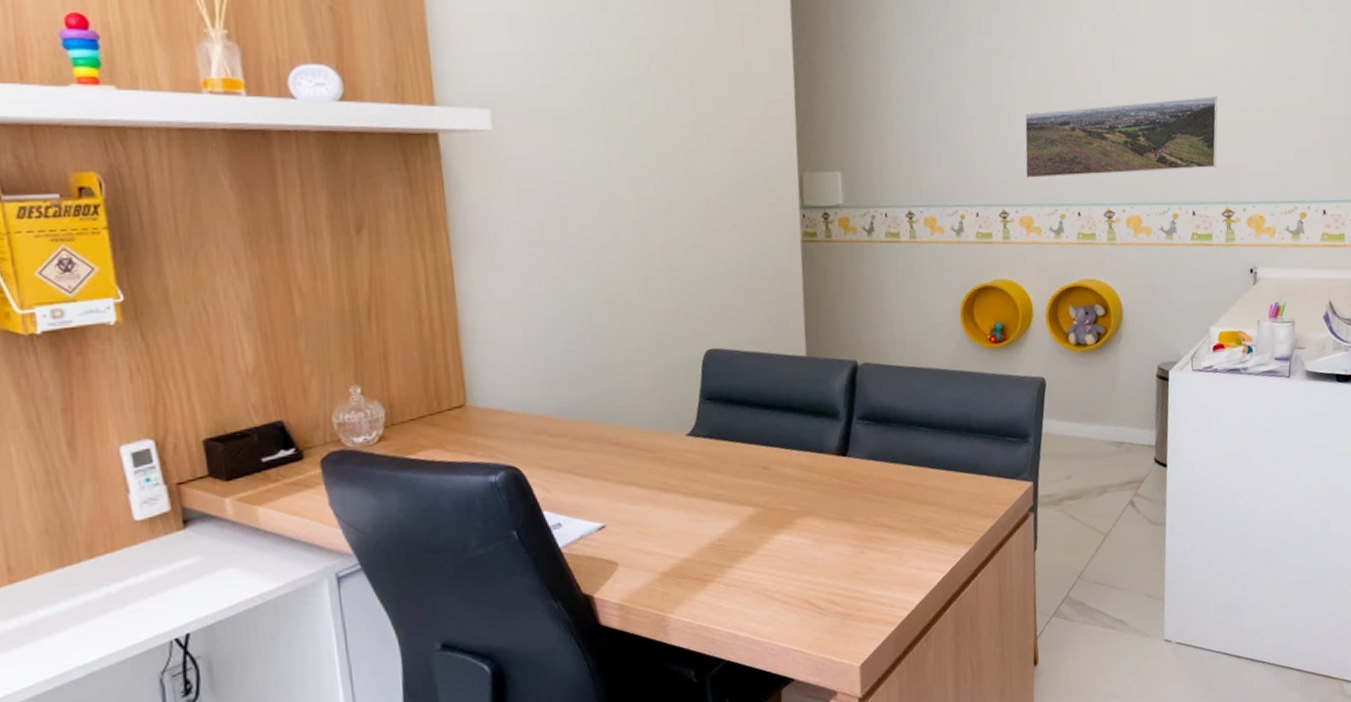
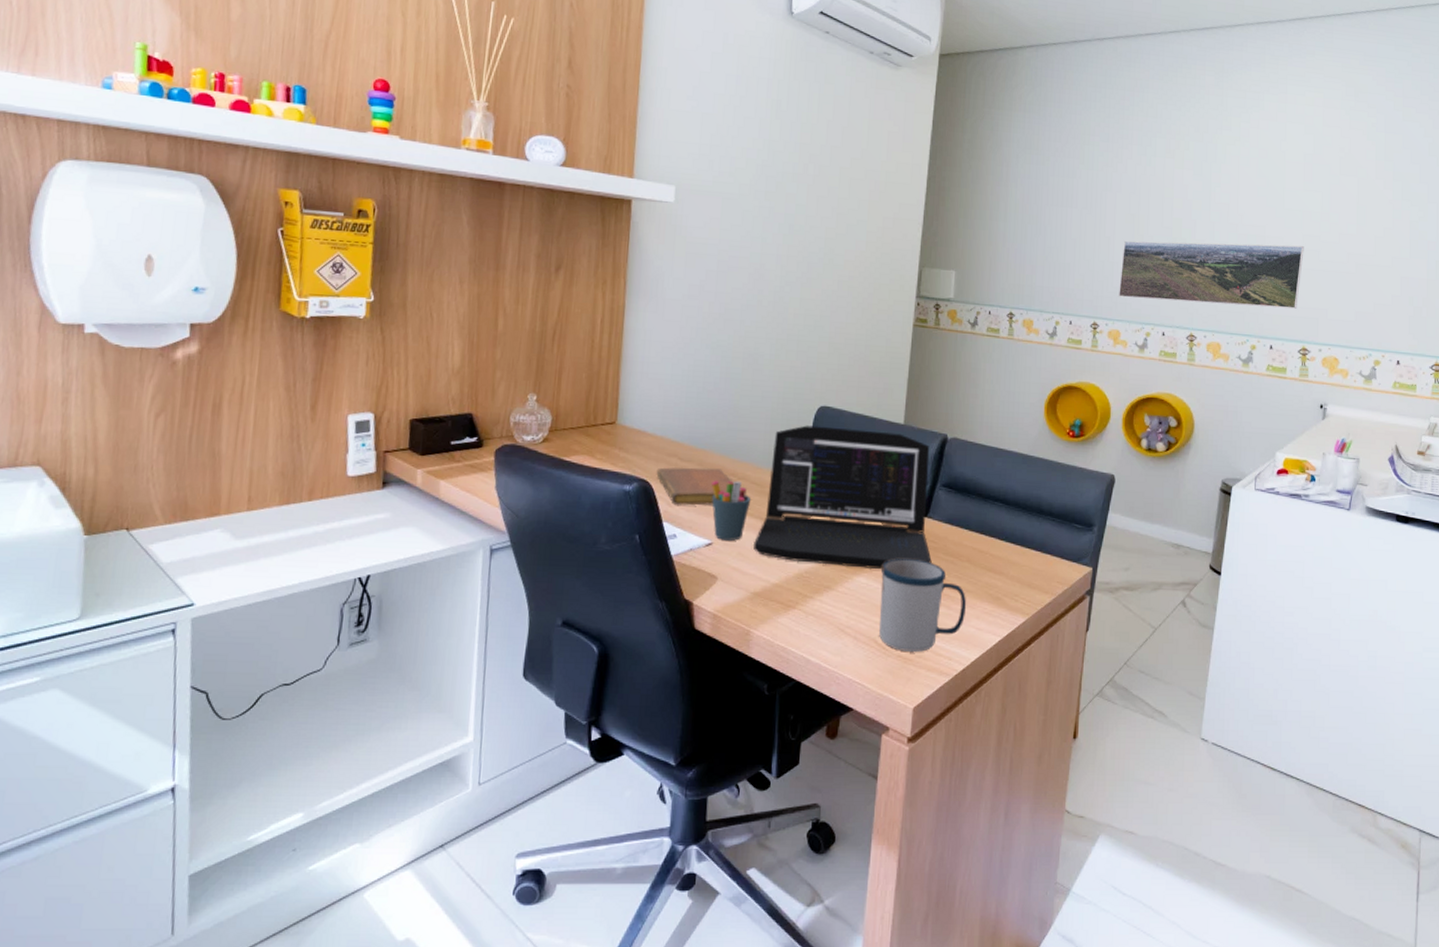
notebook: none [525,439,621,490] -> present [656,467,735,506]
pen holder: none [594,450,644,521] -> present [712,481,751,541]
laptop: none [654,367,859,531] -> present [753,425,932,569]
mug: none [803,504,904,608] -> present [879,558,967,652]

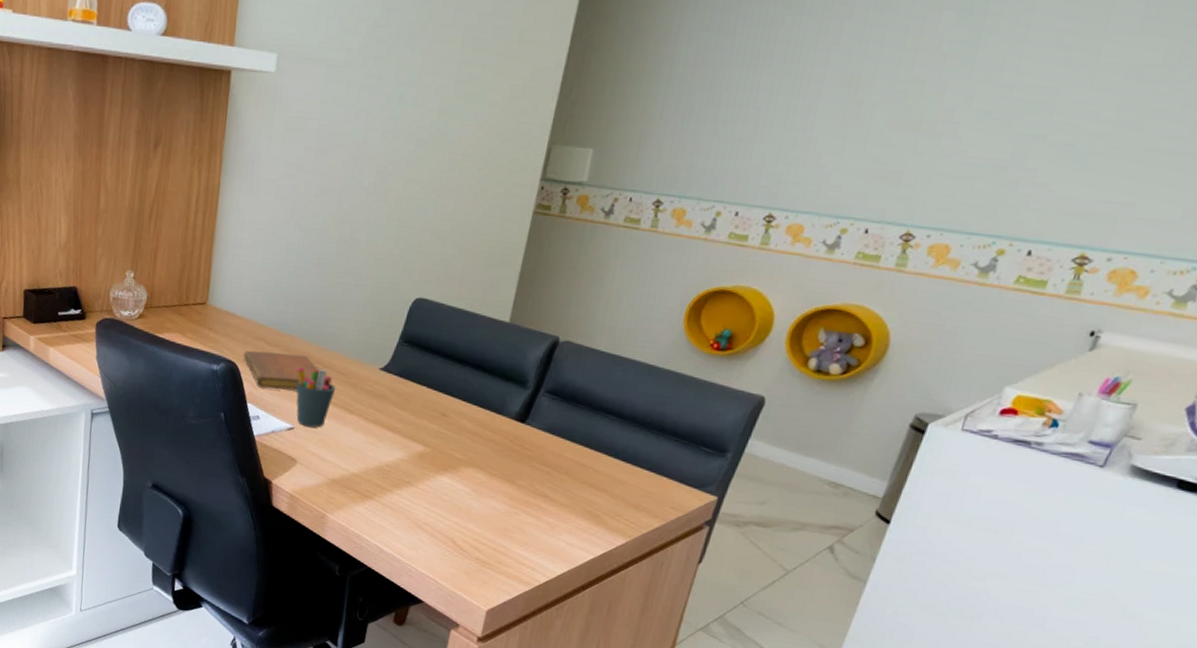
laptop: present [753,425,932,569] -> none [335,317,537,471]
mug: present [879,558,967,652] -> none [458,462,560,558]
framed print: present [1118,240,1304,309] -> none [808,109,1119,203]

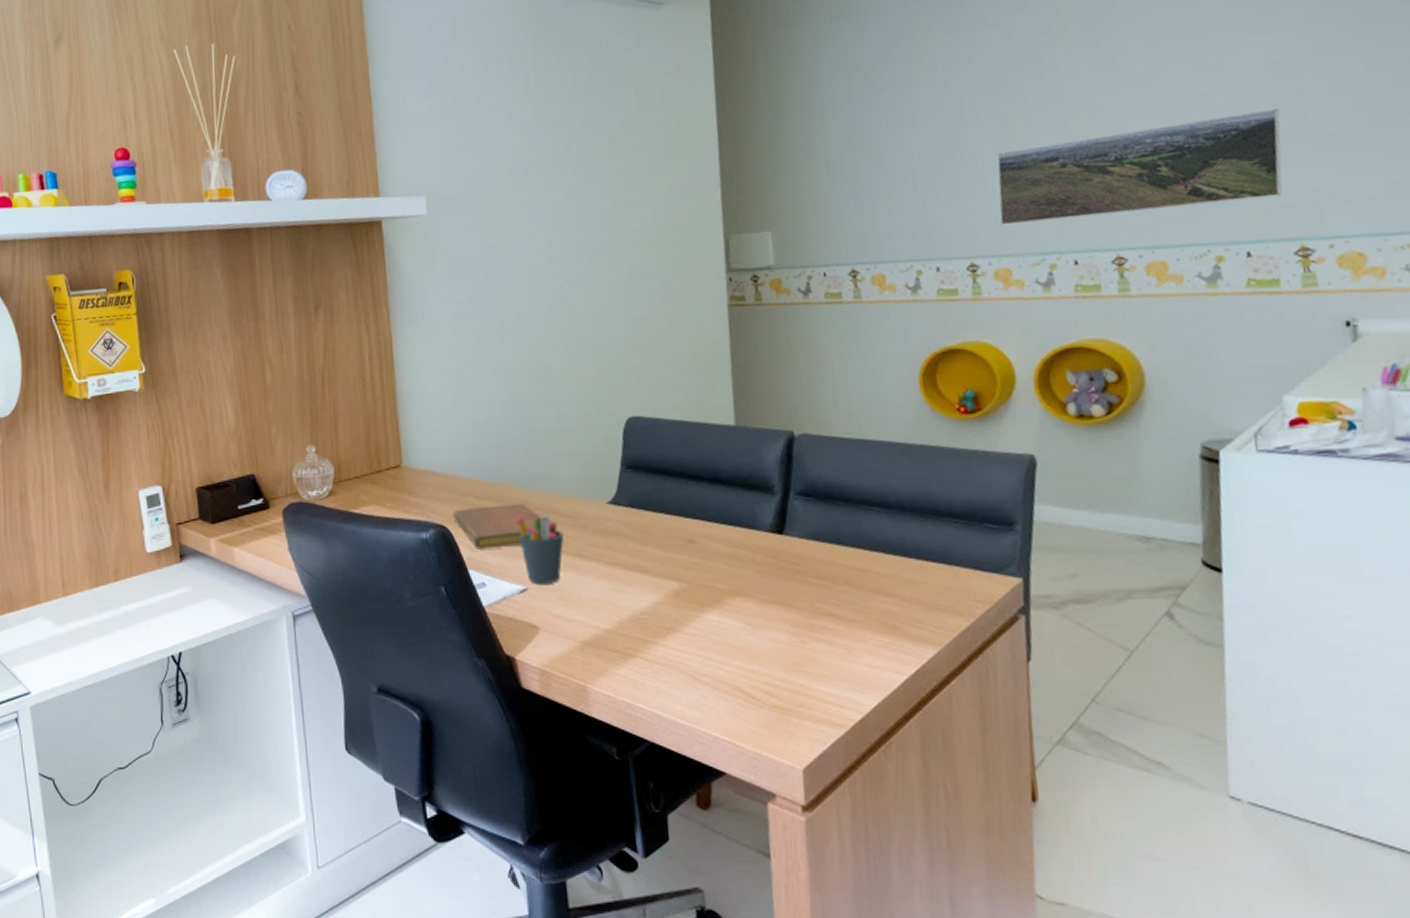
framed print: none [808,109,1119,203] -> present [996,109,1282,226]

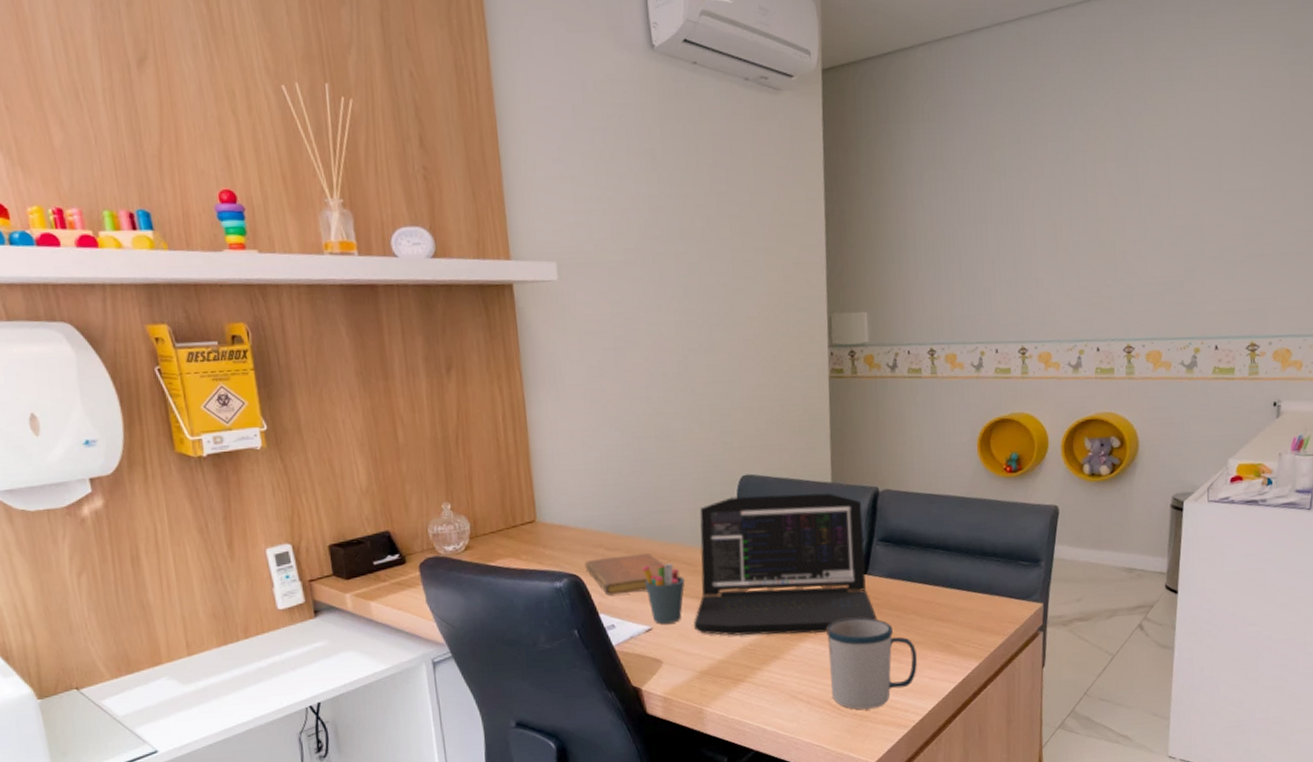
laptop: none [575,437,798,603] -> present [694,493,877,636]
mug: none [733,586,854,700] -> present [825,617,918,710]
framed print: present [996,109,1282,226] -> none [1045,230,1247,316]

